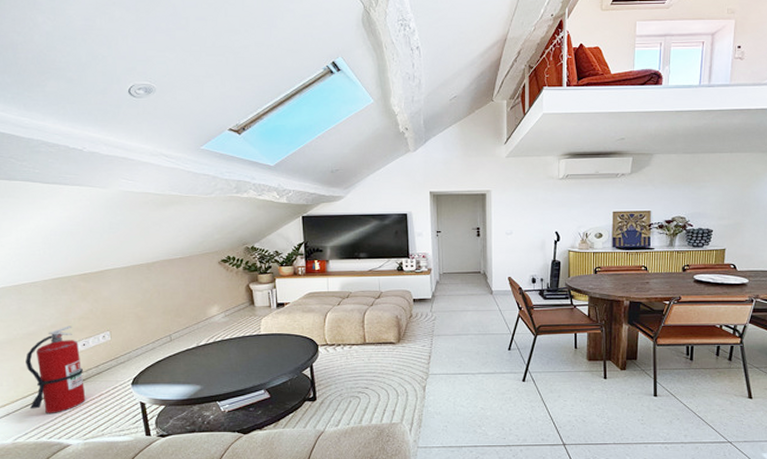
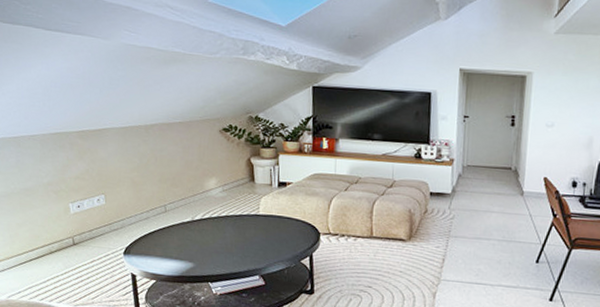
fire extinguisher: present [26,326,86,415] -> none [22,184,78,276]

